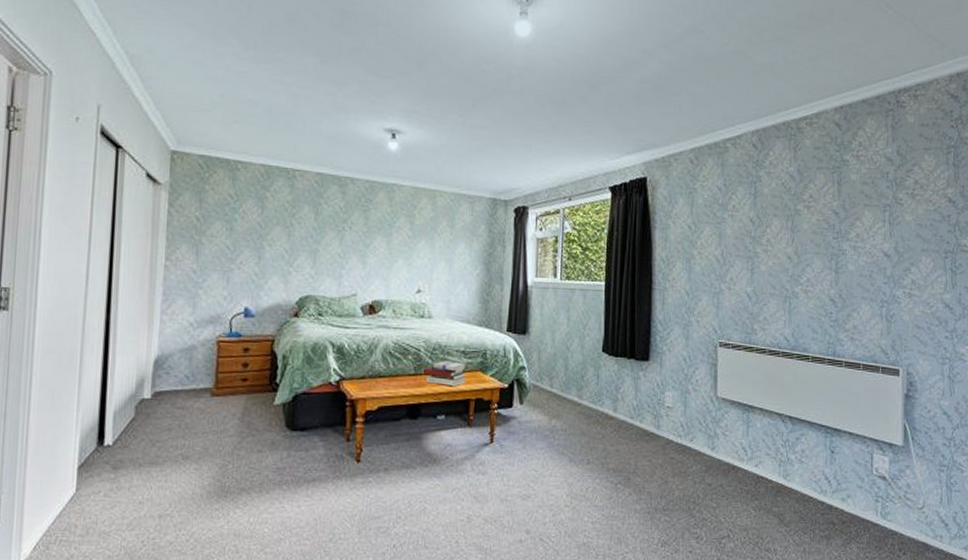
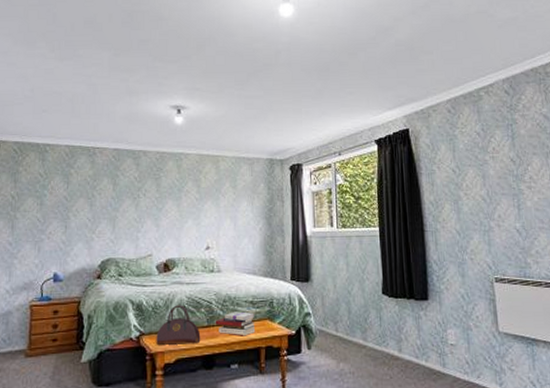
handbag: none [357,350,407,392] -> present [156,305,201,345]

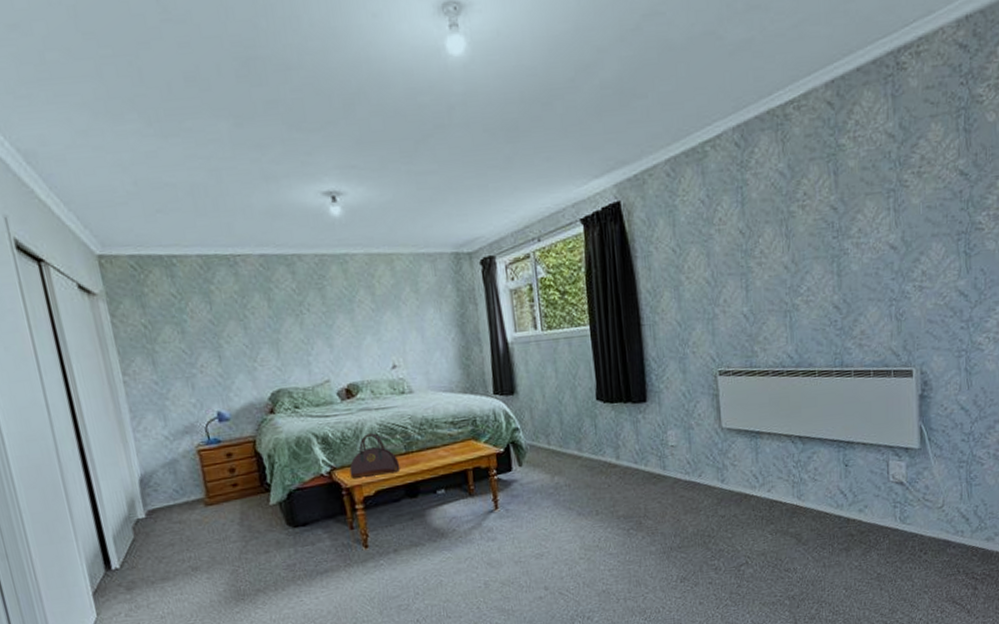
books: present [215,311,256,336] -> none [413,433,460,461]

